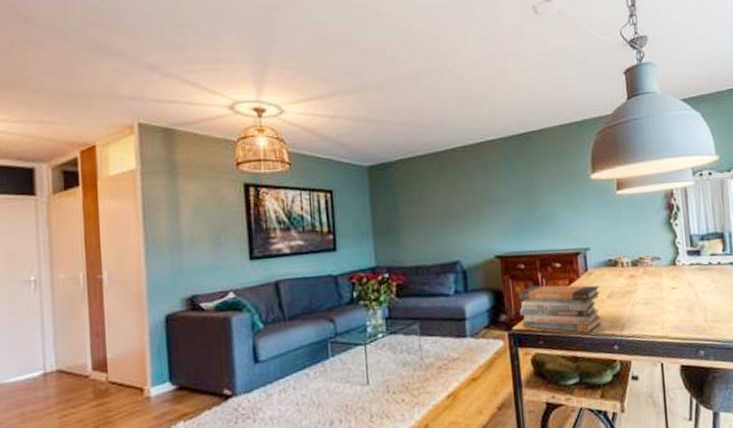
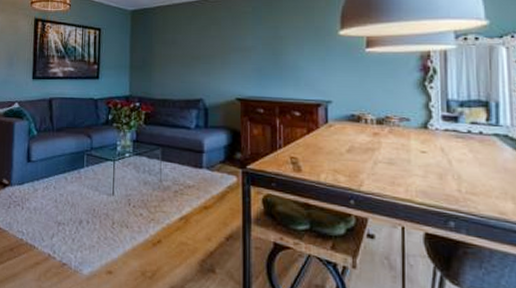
book stack: present [517,285,602,333] -> none [255,130,340,183]

